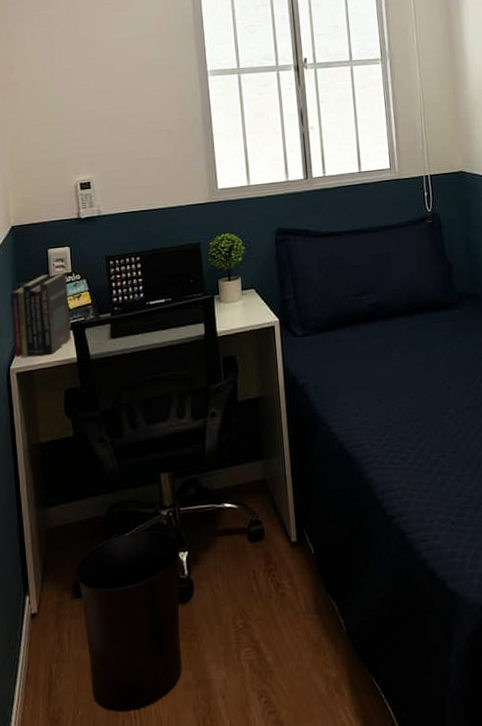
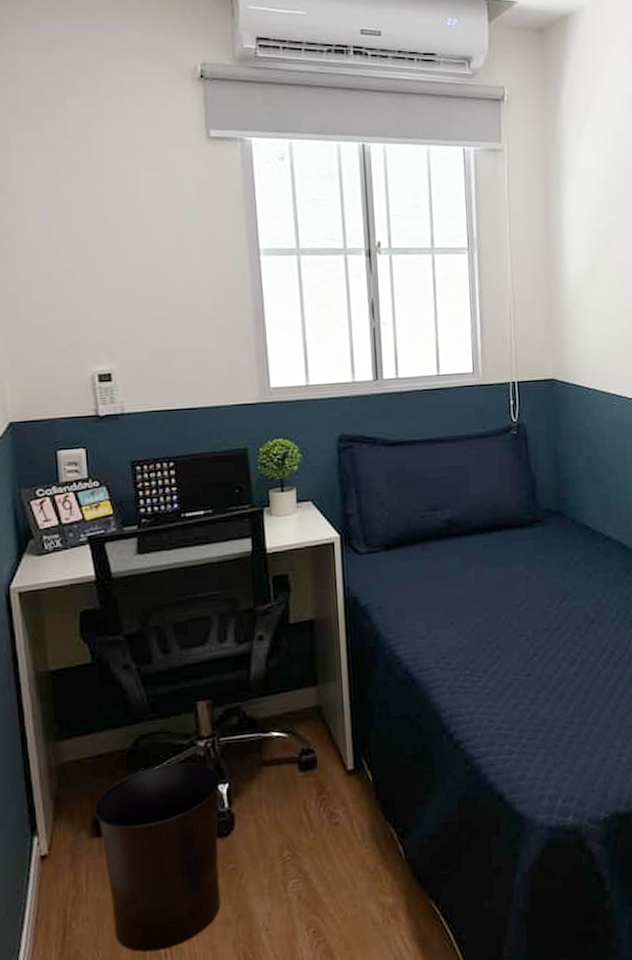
books: present [10,273,71,358] -> none [9,478,87,575]

